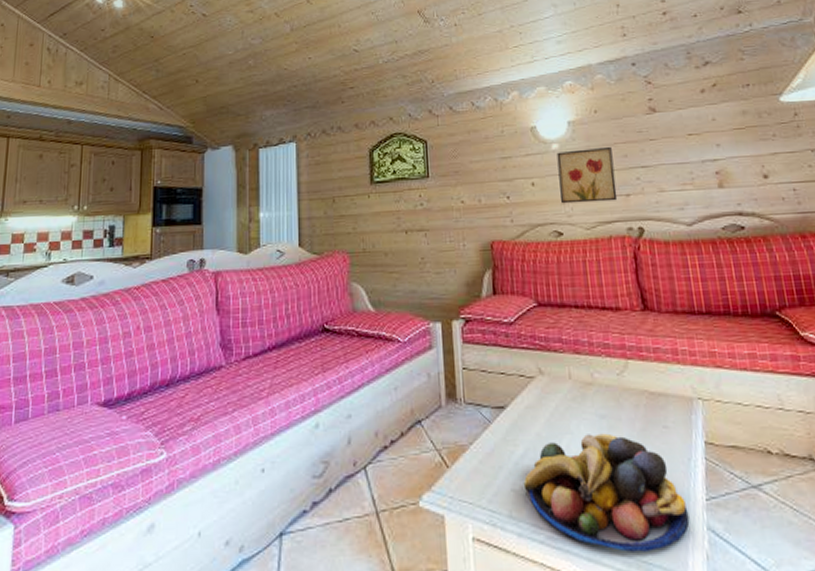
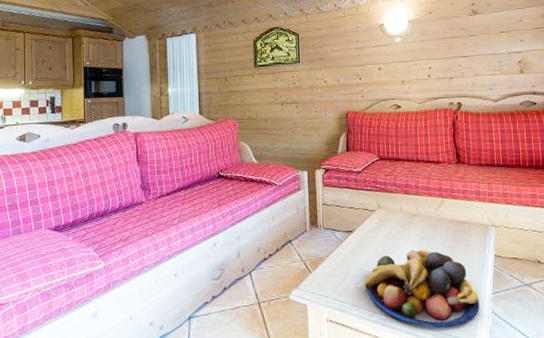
wall art: present [556,146,618,204] -> none [399,40,443,84]

